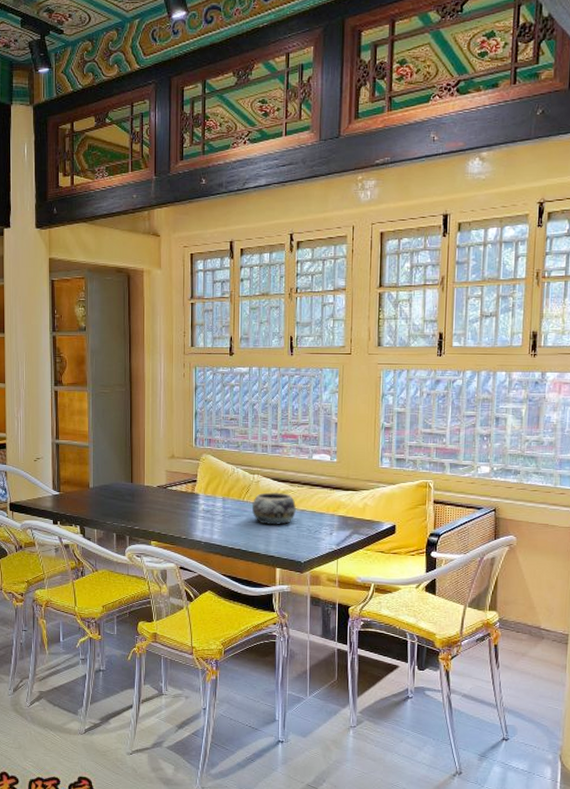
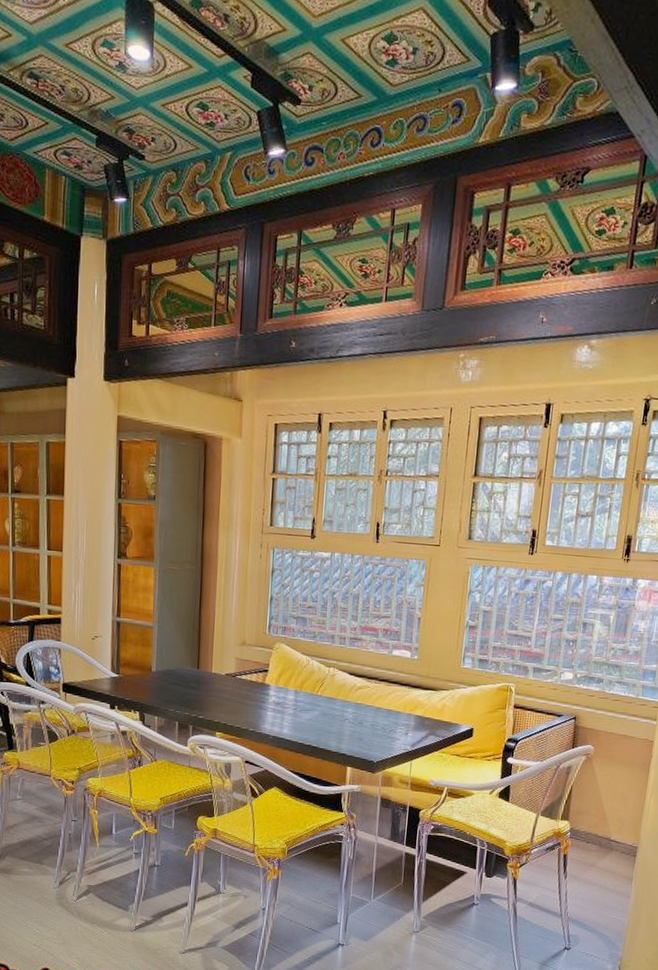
decorative bowl: present [251,491,296,526] -> none [324,686,372,722]

